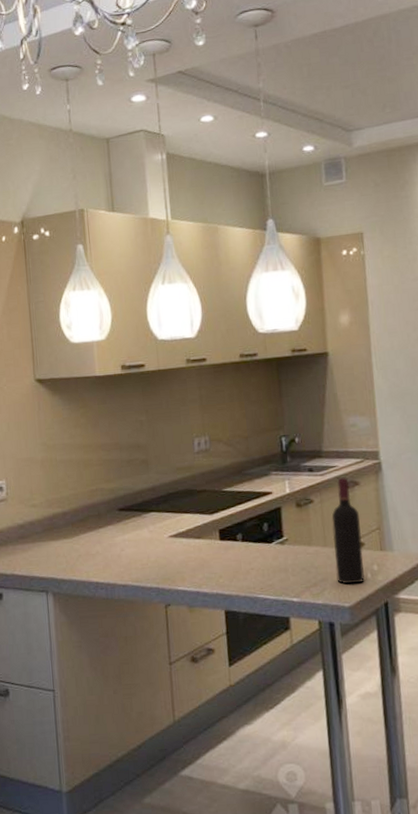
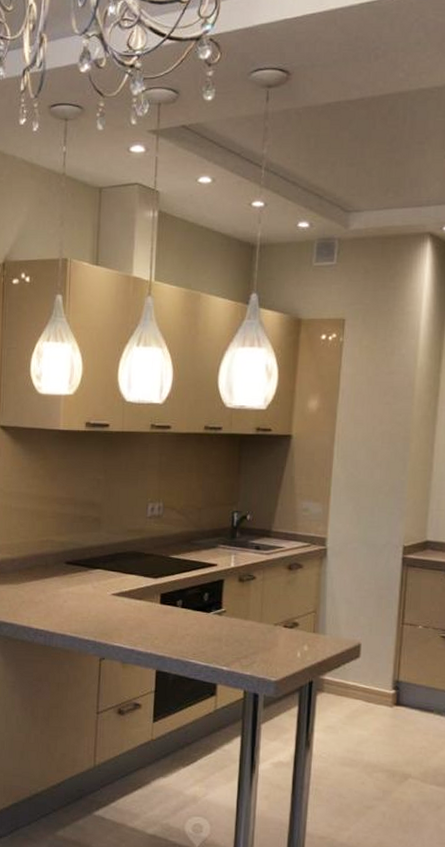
wine bottle: present [331,477,365,584] -> none [267,558,299,661]

